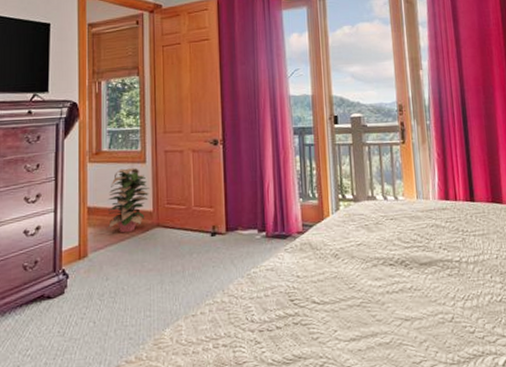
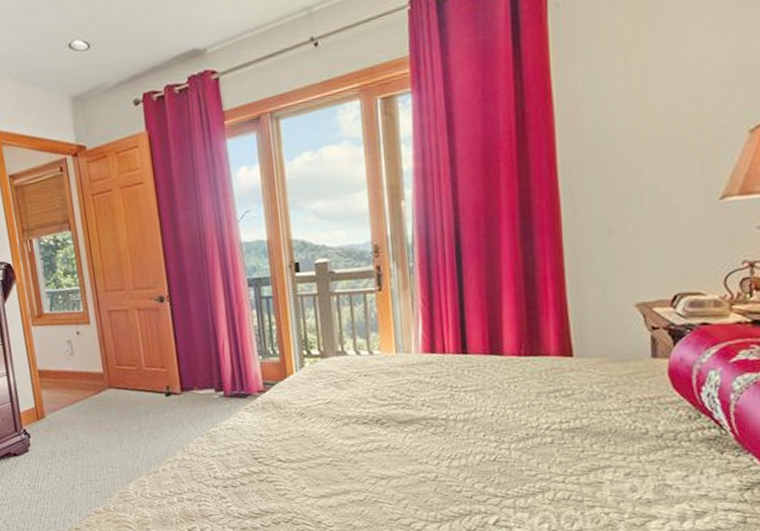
decorative plant: present [107,168,150,233] -> none [57,329,98,395]

